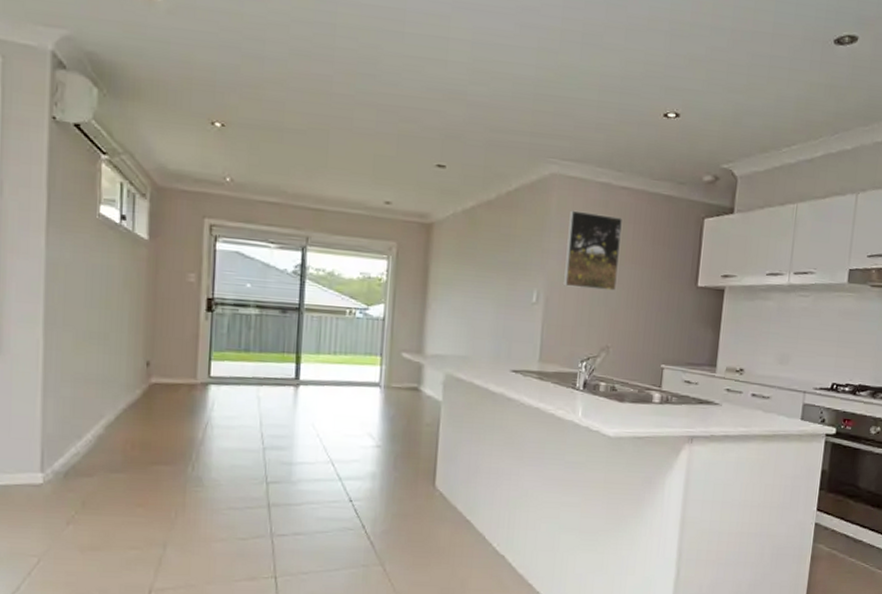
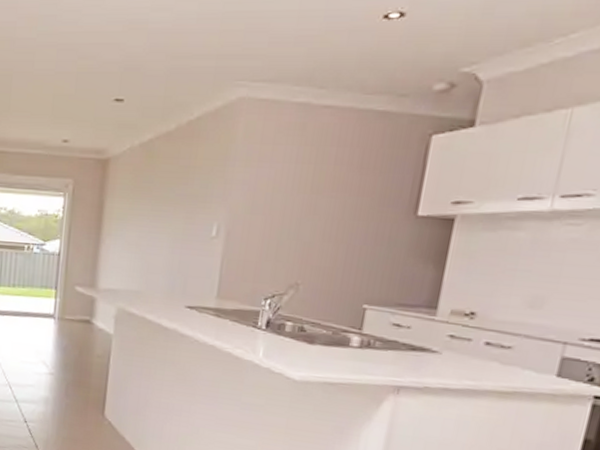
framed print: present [563,210,622,291] -> none [248,136,323,223]

